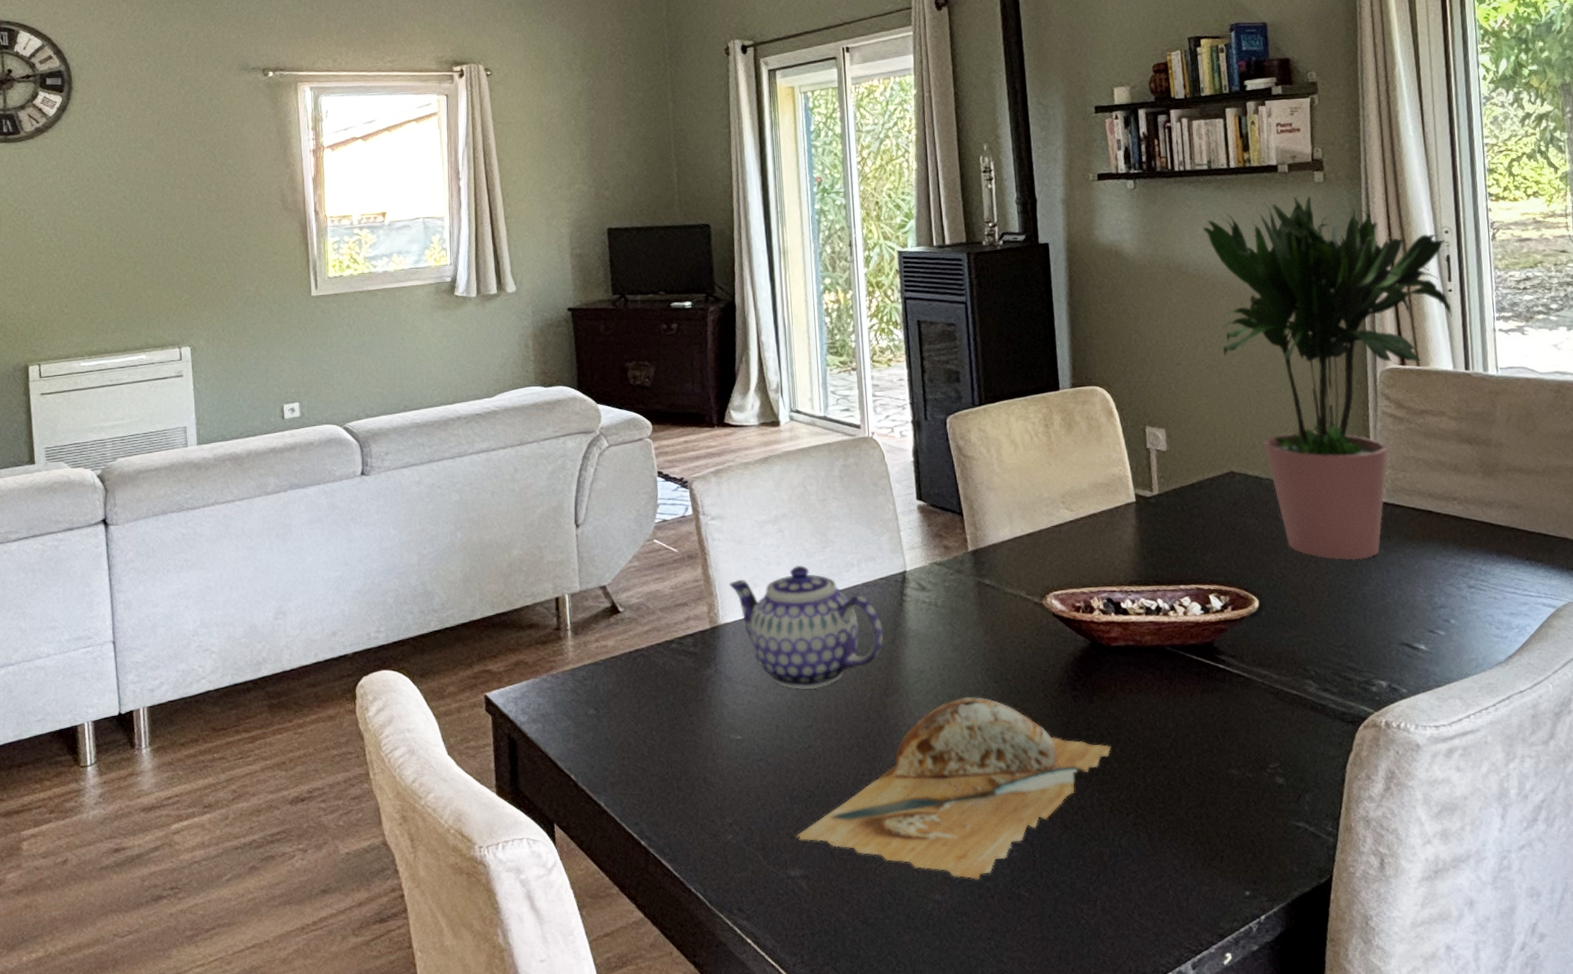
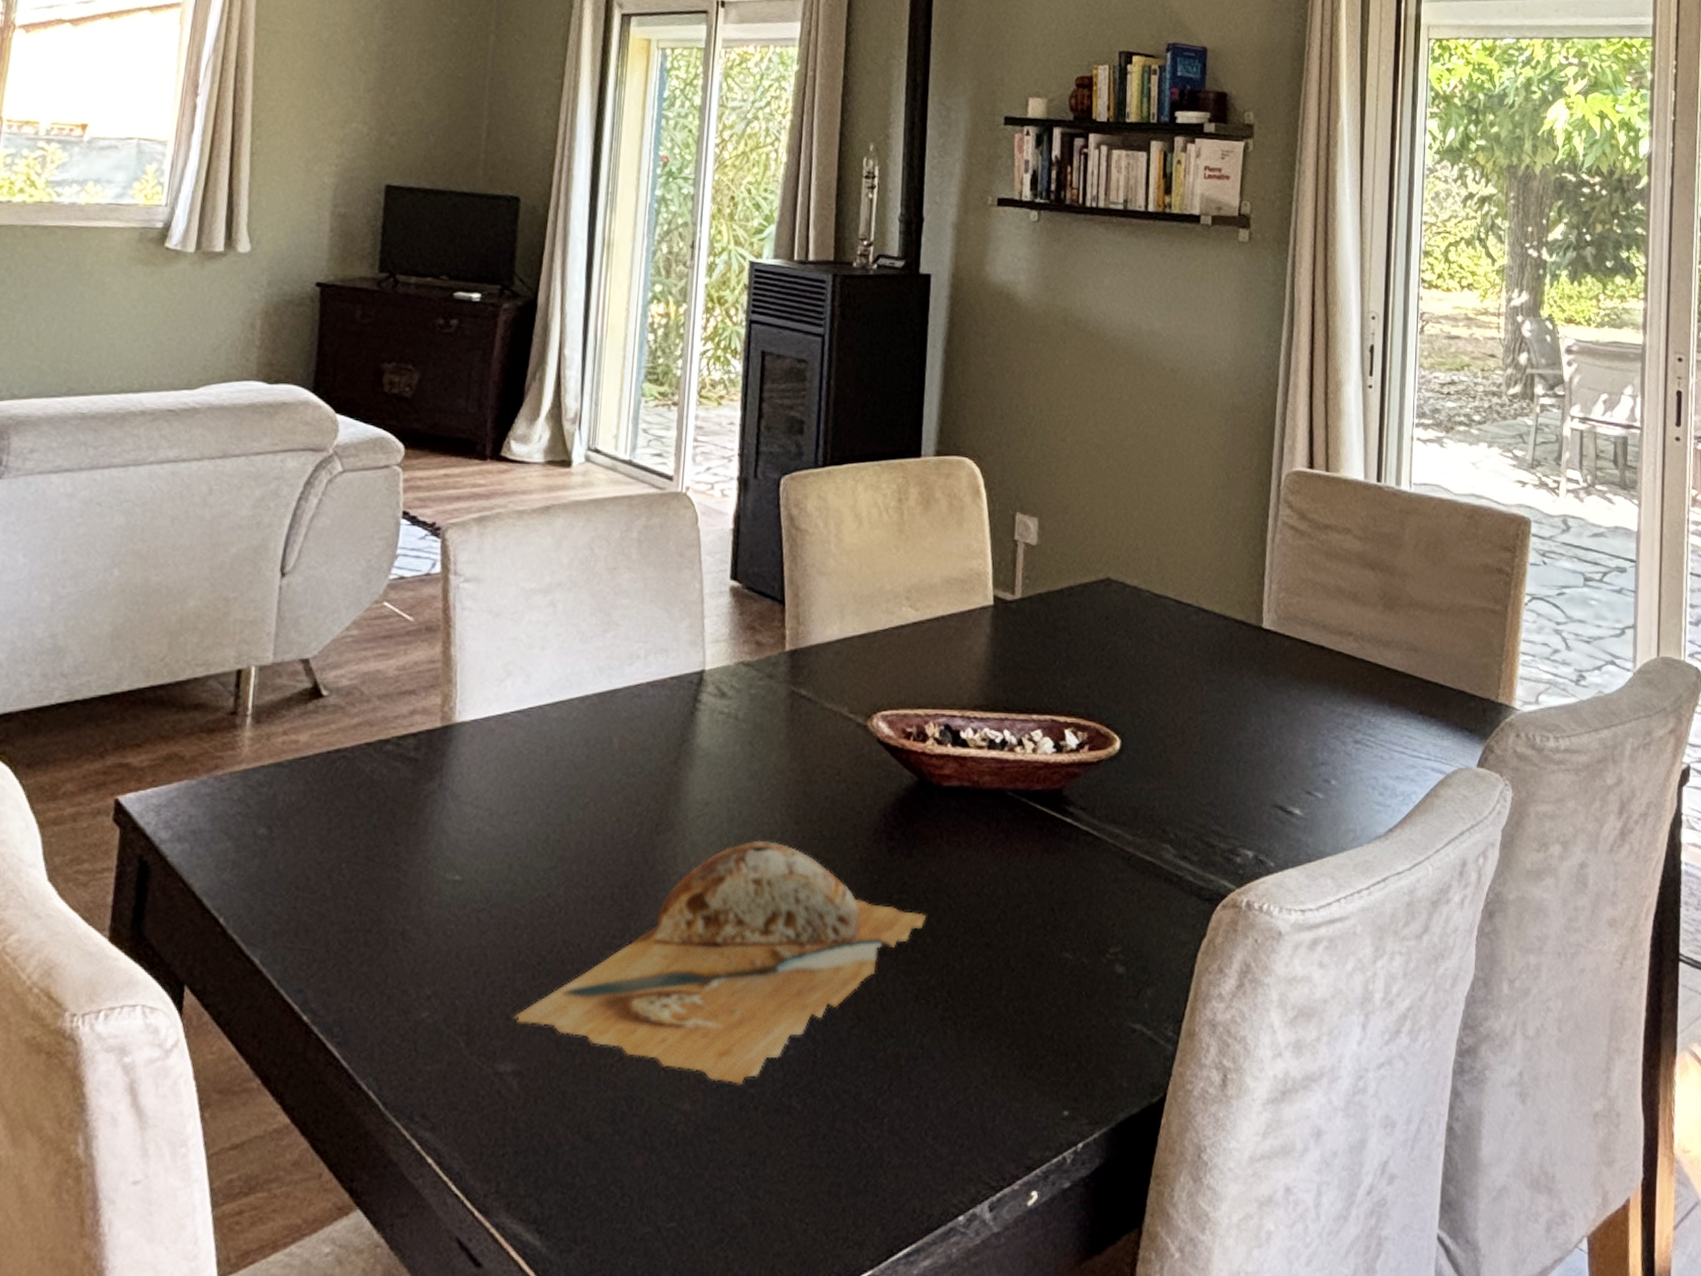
teapot: present [728,565,883,690] -> none [474,652,666,819]
potted plant: present [1202,195,1452,560] -> none [1108,254,1377,699]

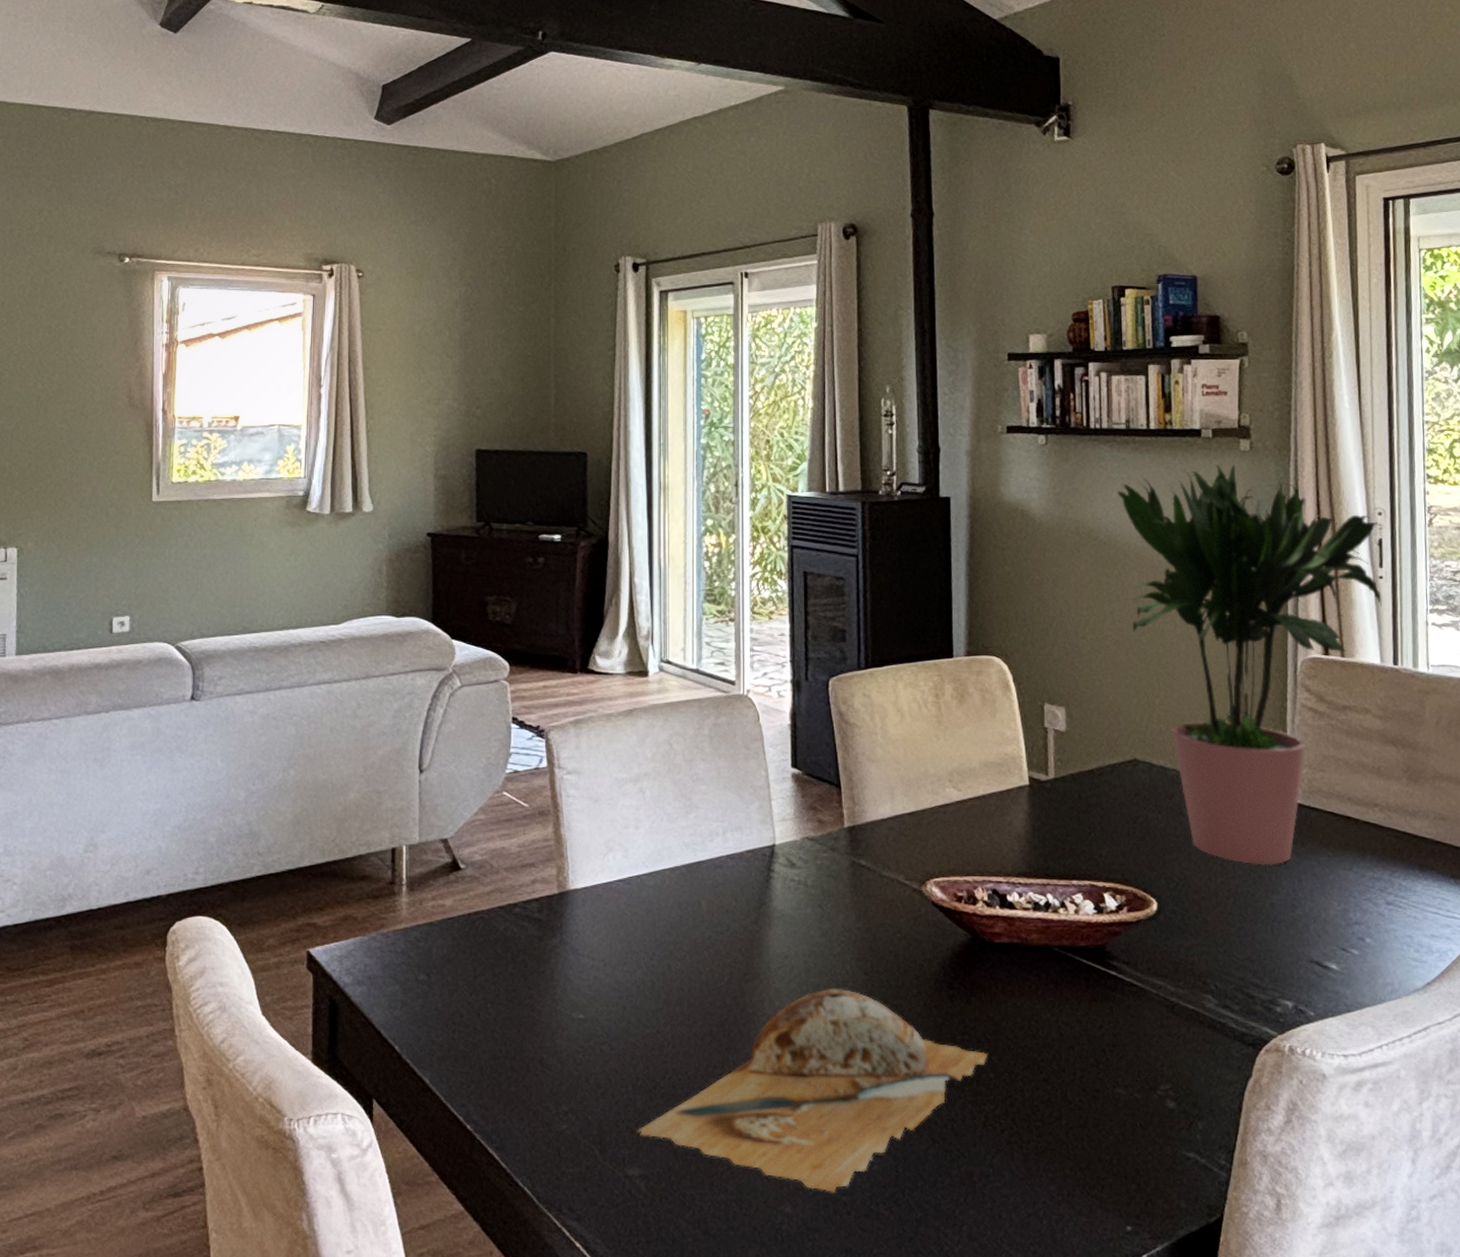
potted plant: none [1108,254,1377,699] -> present [1116,464,1384,865]

